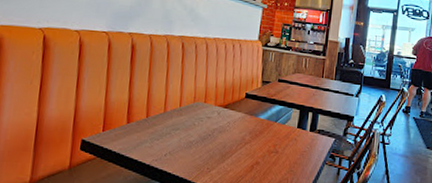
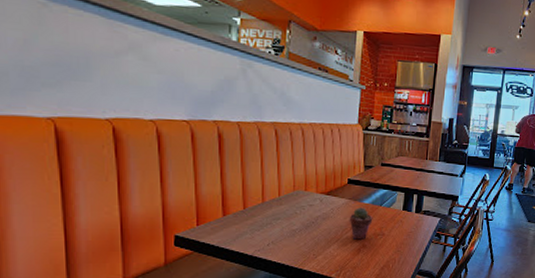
potted succulent: none [244,122,268,156] -> present [349,208,373,240]

